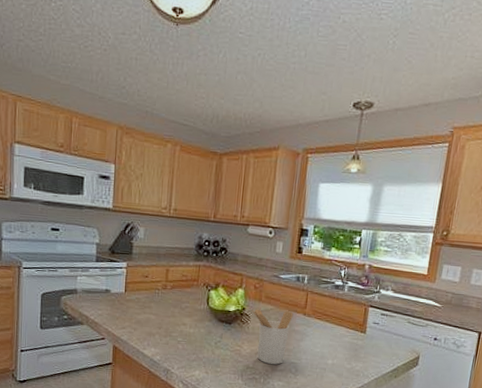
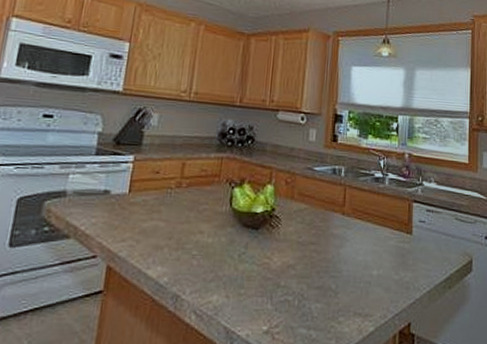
utensil holder: present [252,309,294,365] -> none [283,209,331,280]

